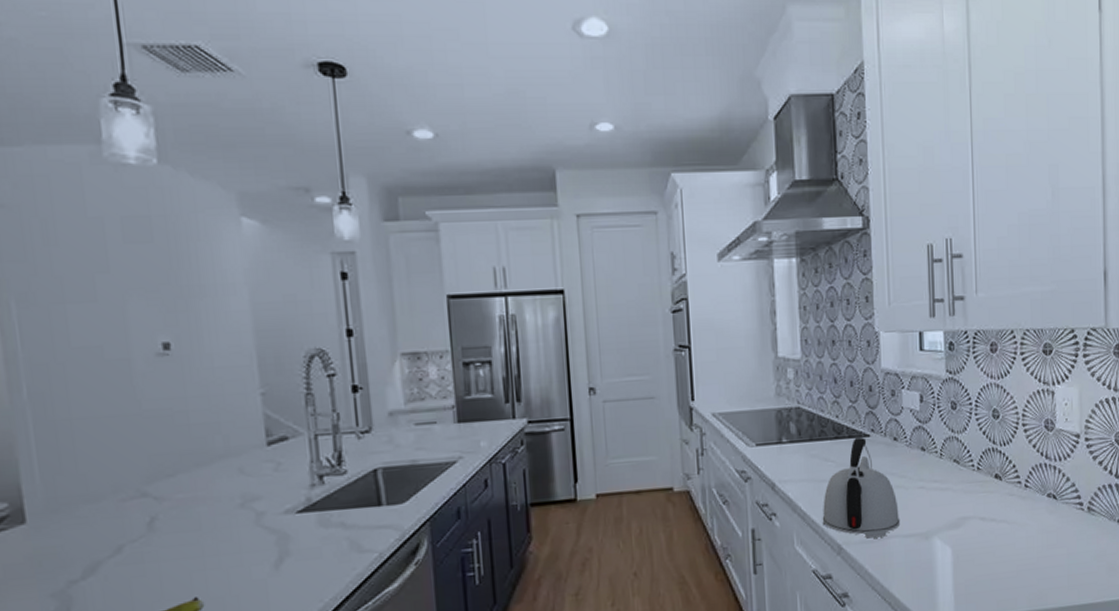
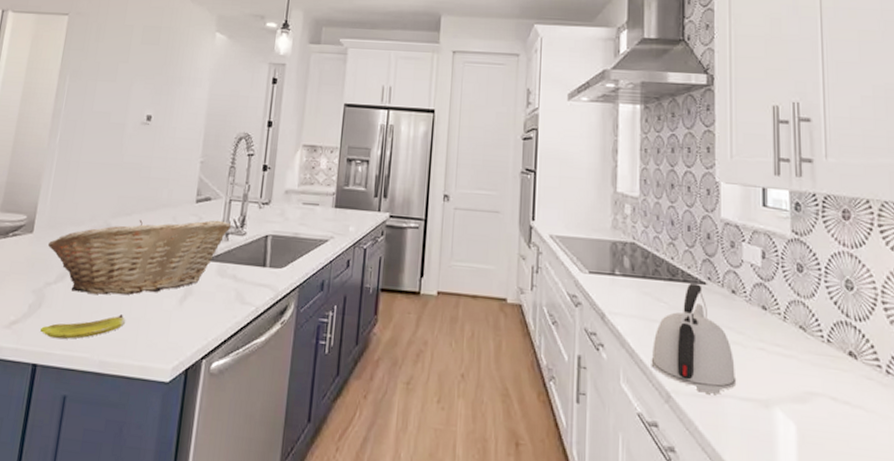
fruit basket: none [56,461,325,584] -> present [48,220,232,295]

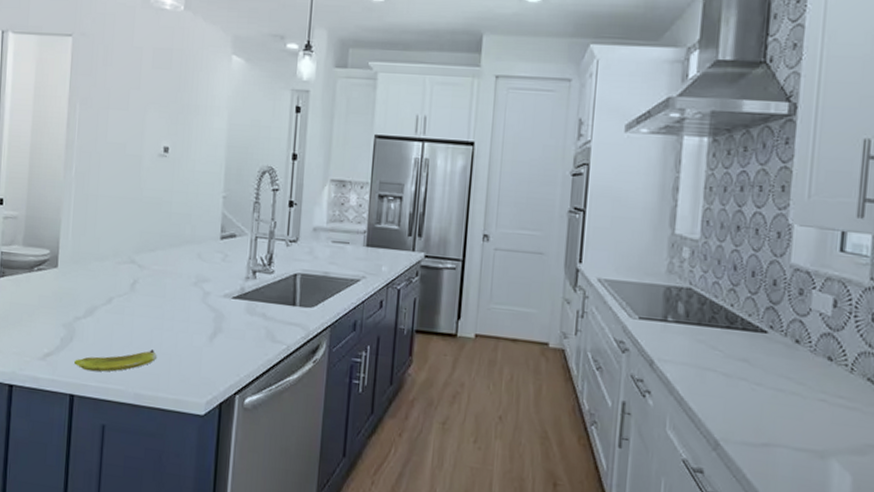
fruit basket: present [48,220,232,295] -> none [74,256,259,331]
kettle: present [651,283,737,394] -> none [700,332,792,444]

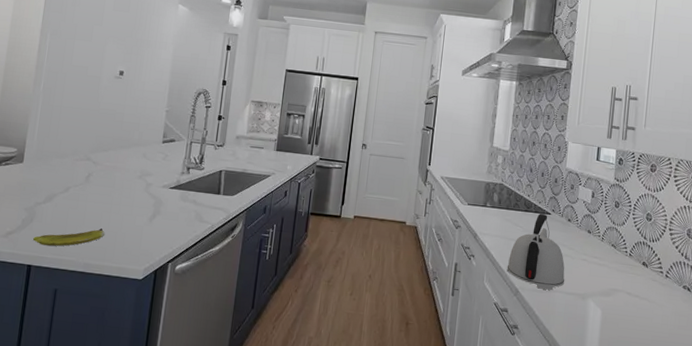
kettle: none [700,332,792,444] -> present [506,214,565,290]

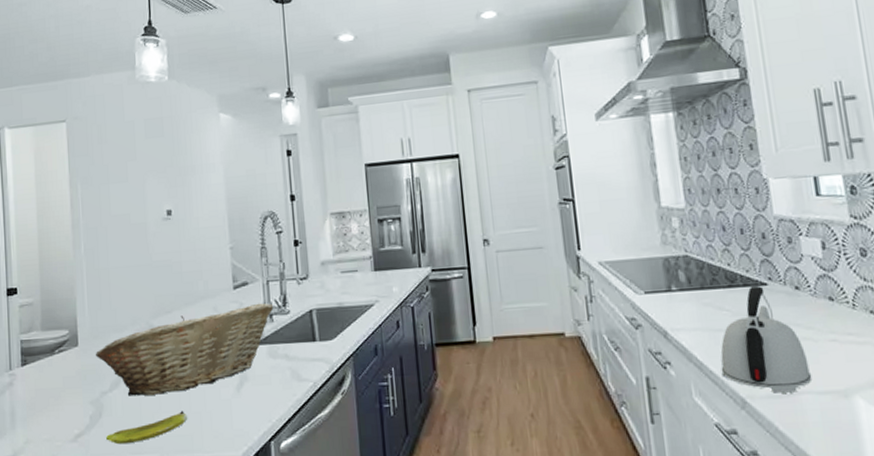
fruit basket: none [37,155,192,214] -> present [96,303,274,396]

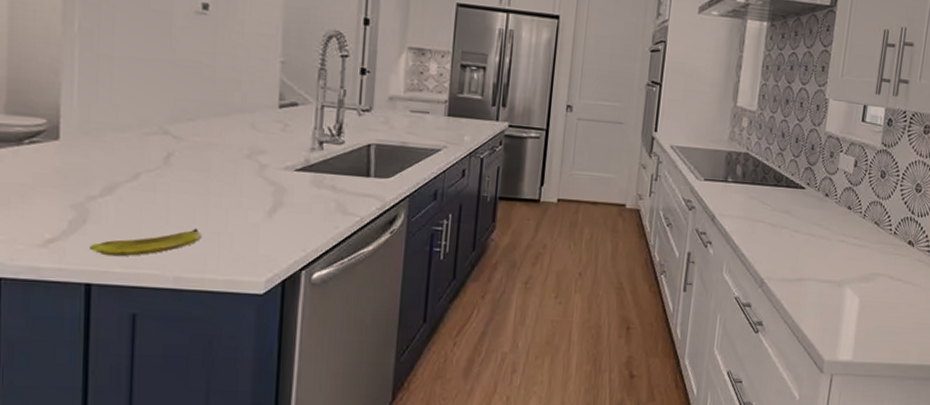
fruit basket: present [96,303,274,396] -> none [84,126,326,209]
kettle: present [720,286,813,393] -> none [750,188,820,279]

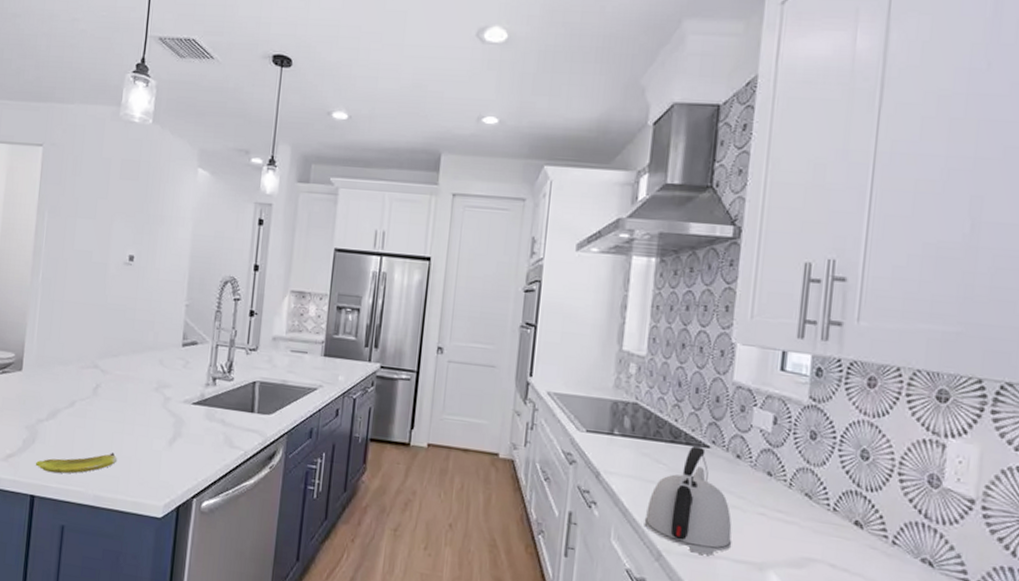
kettle: none [750,188,820,279] -> present [644,446,732,556]

